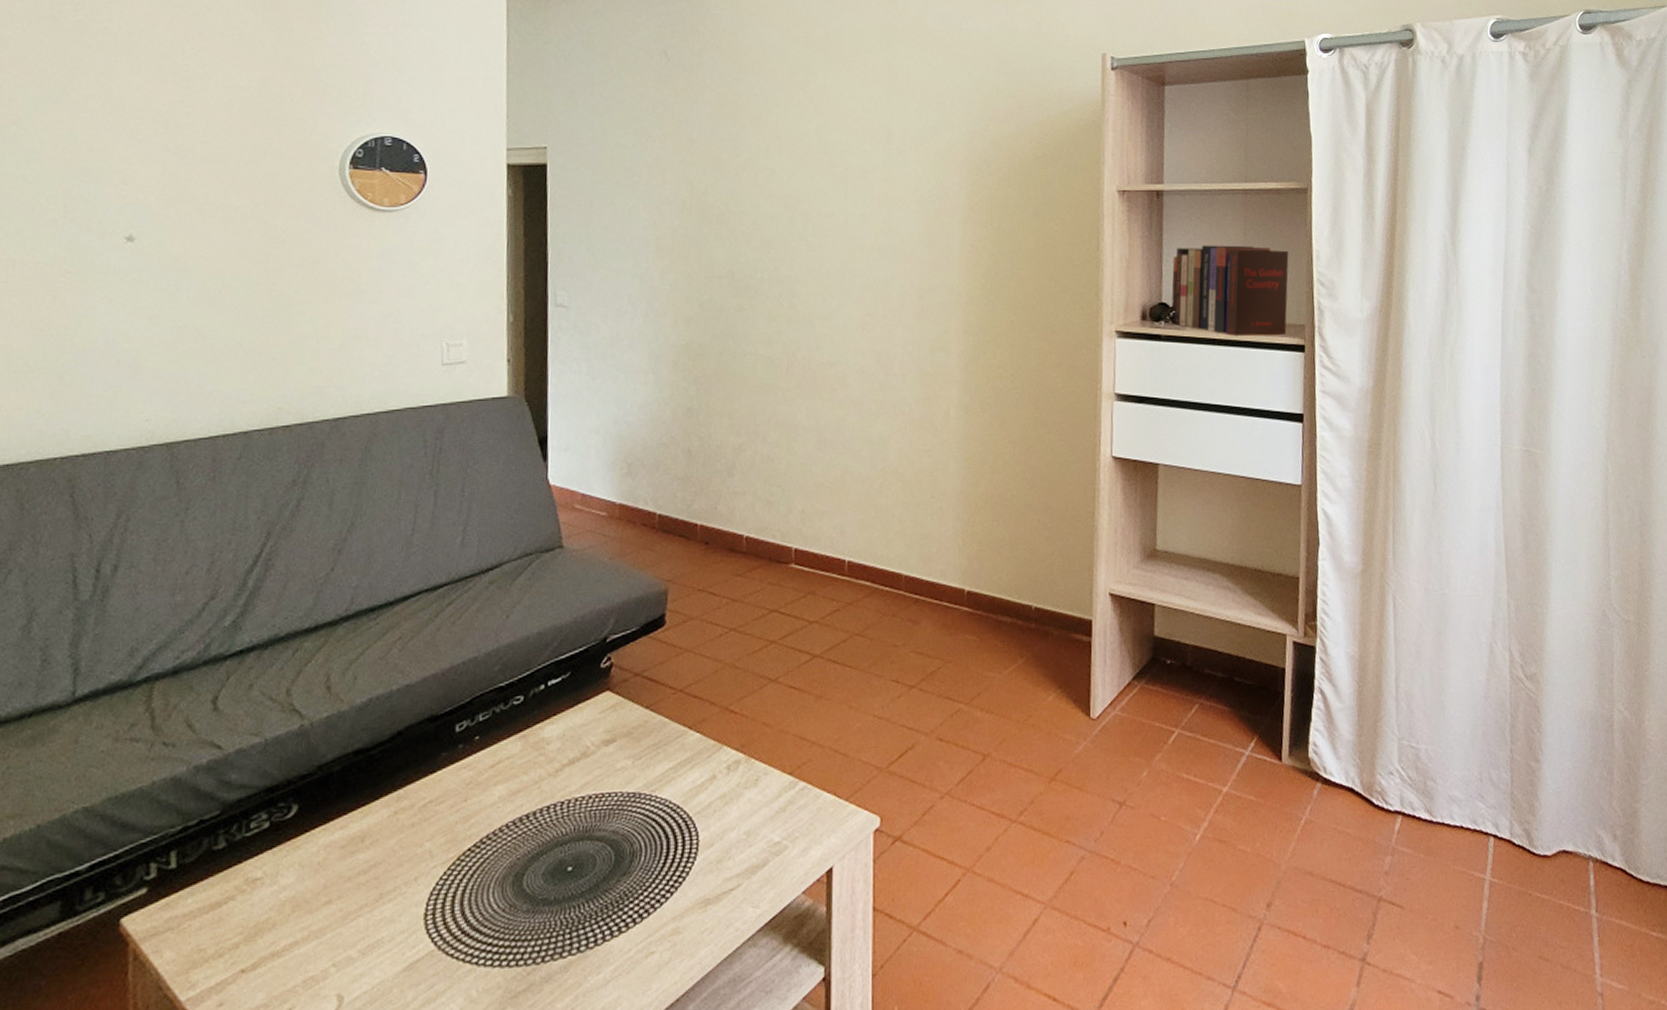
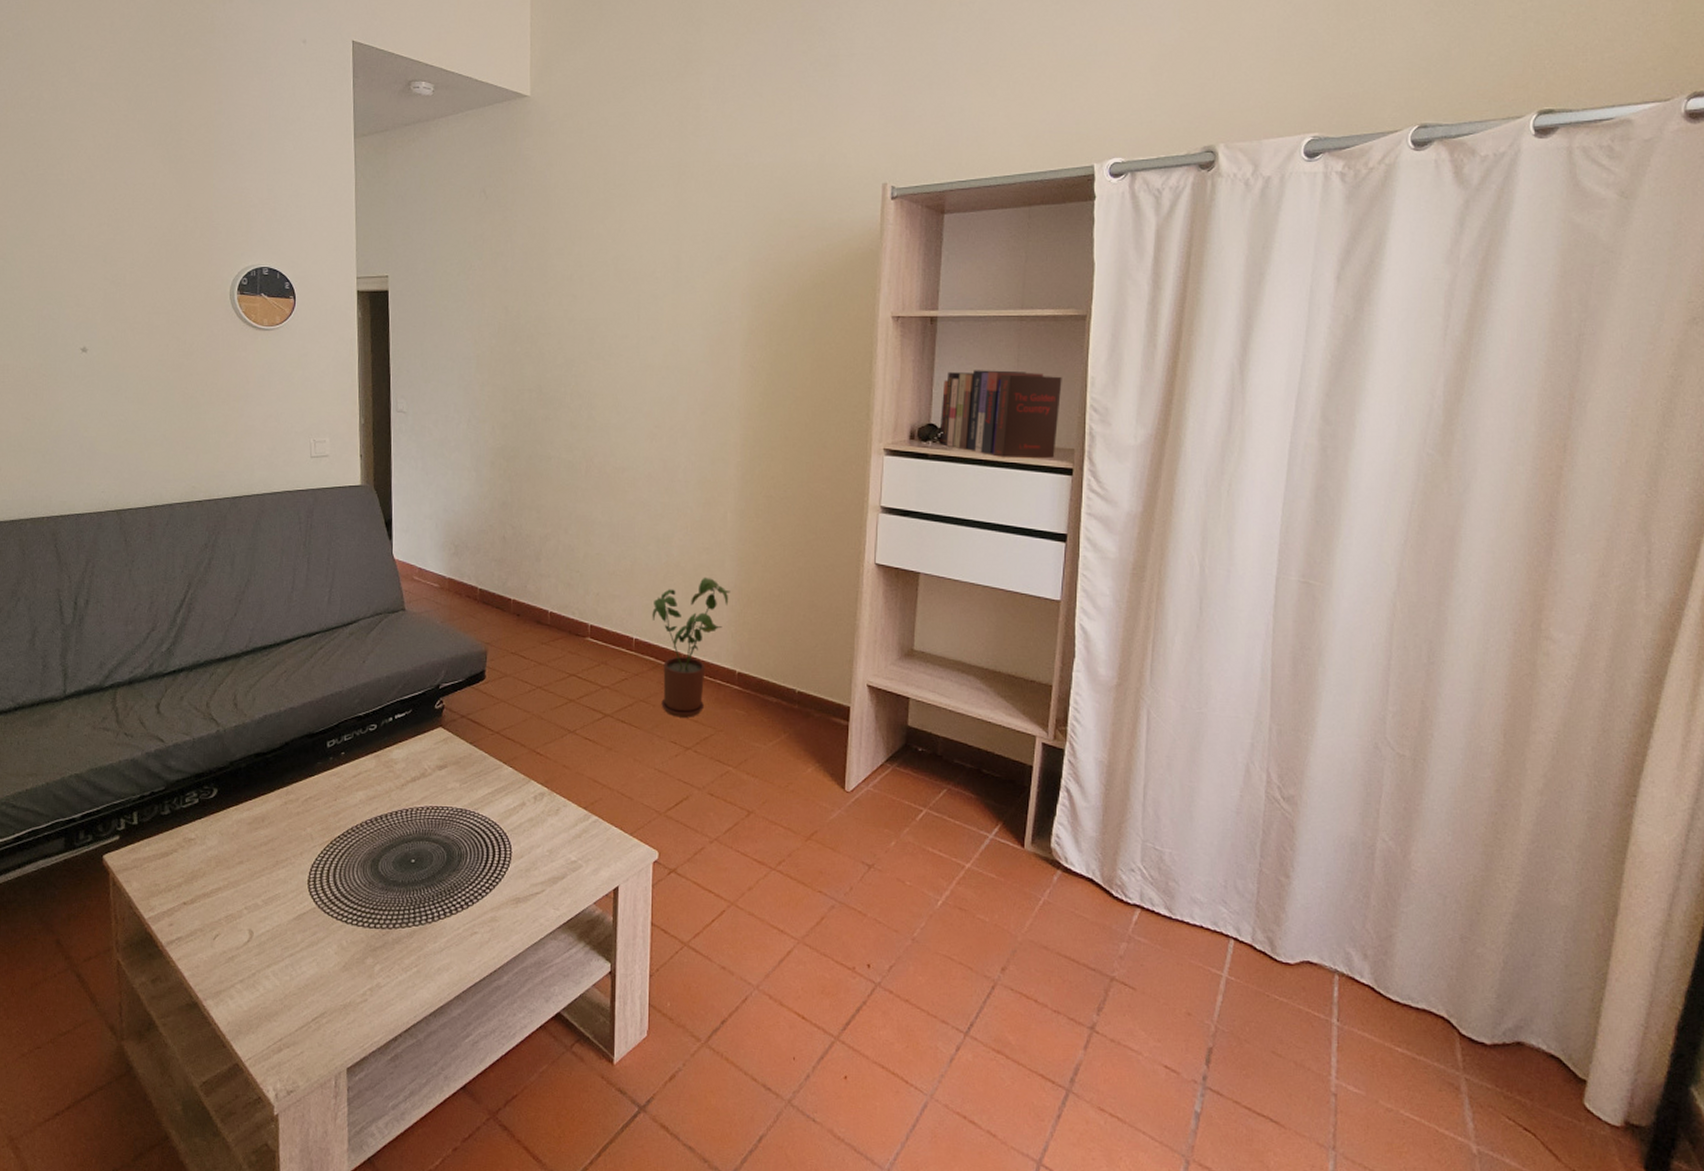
house plant: none [867,483,956,651] -> present [652,577,731,718]

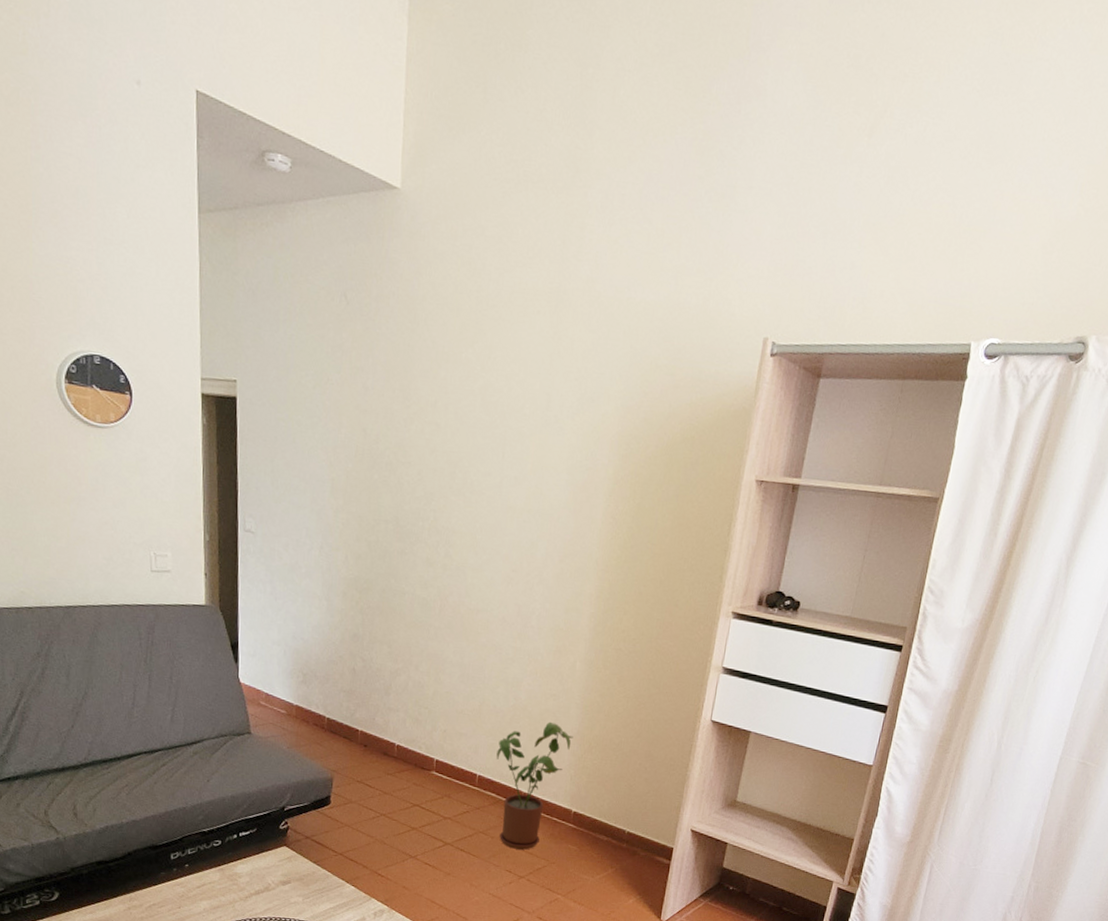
books: present [939,370,1062,459] -> none [784,542,907,634]

